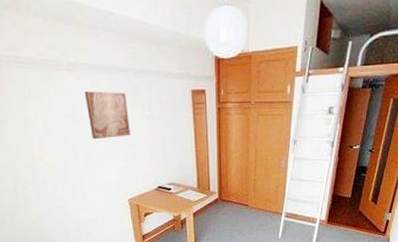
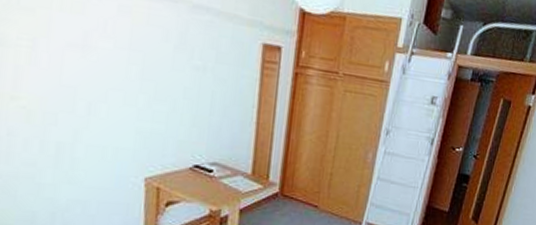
wall art: present [84,91,130,140] -> none [105,16,170,89]

